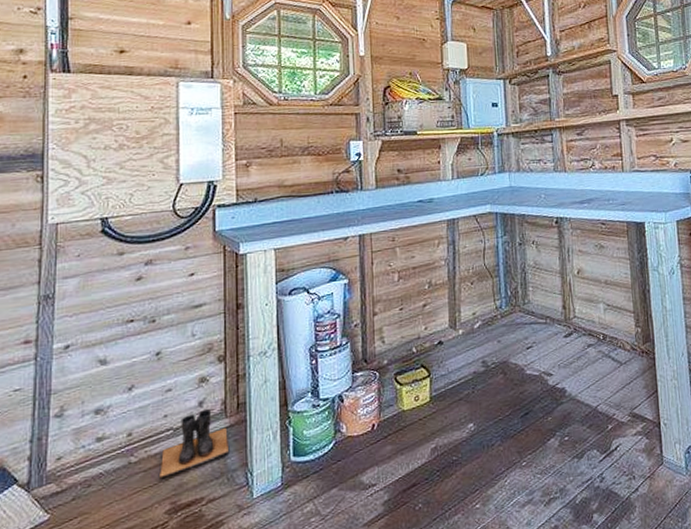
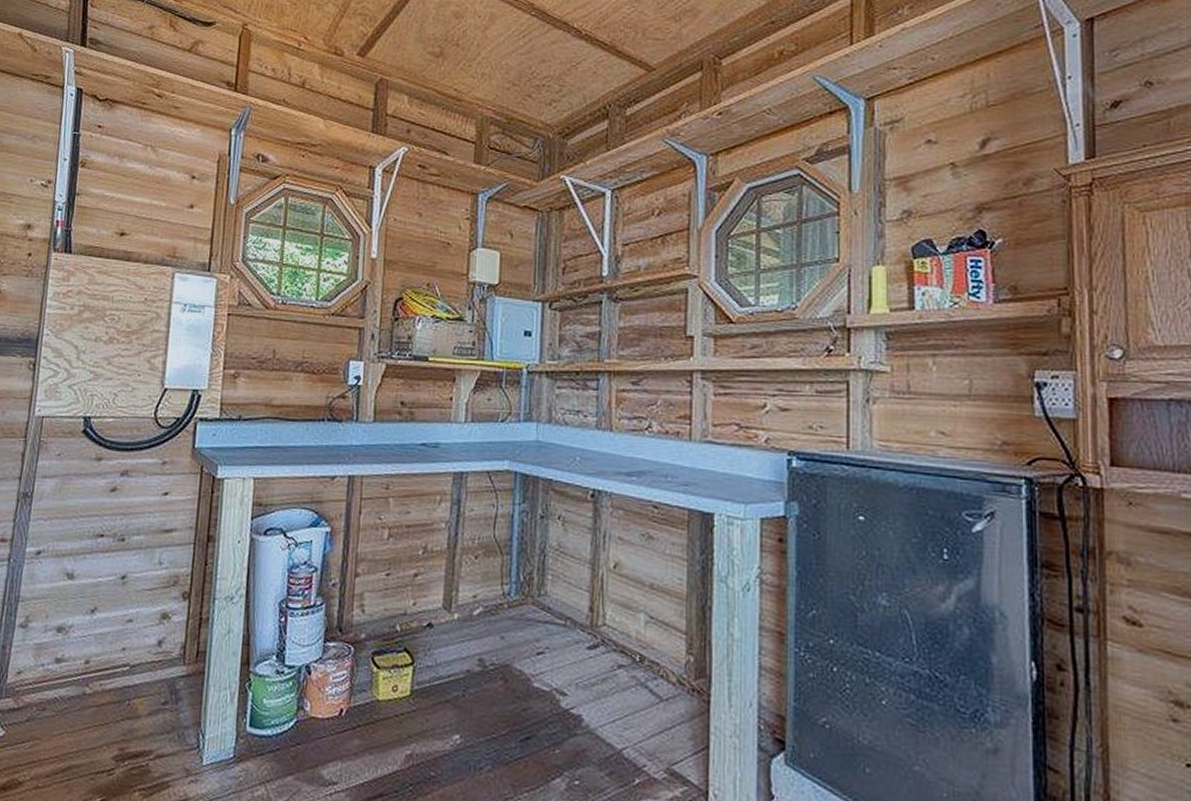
boots: present [160,409,230,479] -> none [111,651,184,719]

